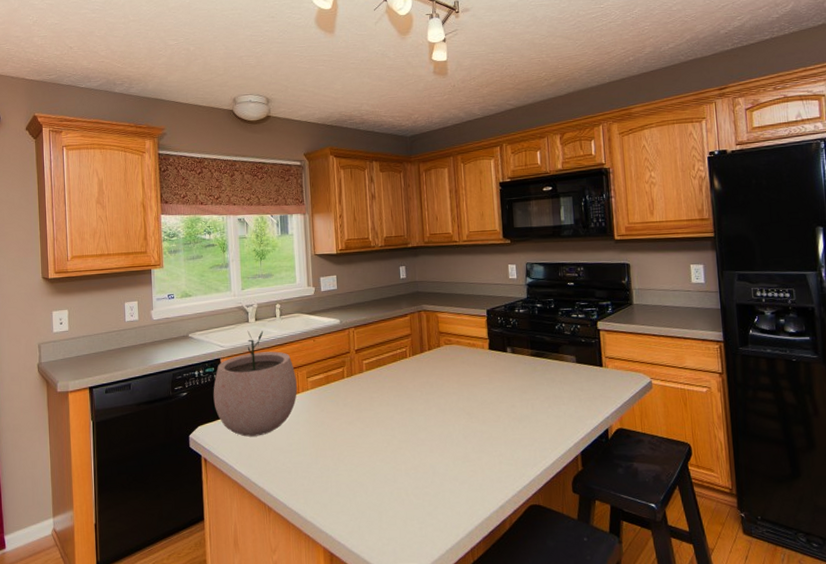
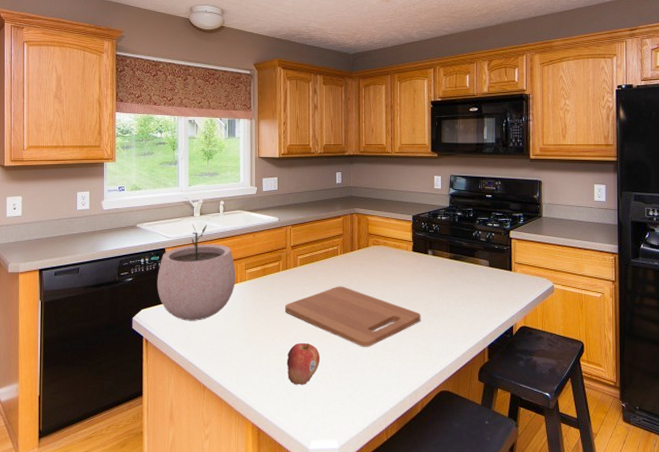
cutting board: none [352,391,503,459] -> present [284,286,421,347]
fruit: none [357,456,395,503] -> present [286,343,321,385]

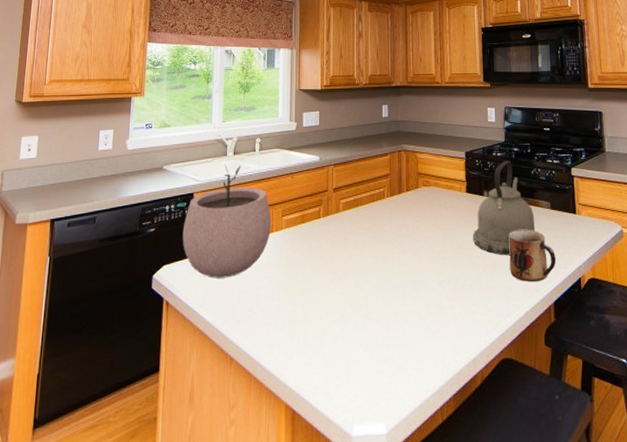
cutting board: present [284,286,421,347] -> none [325,234,478,307]
fruit: present [286,343,321,385] -> none [326,303,365,354]
kettle: none [417,223,474,306] -> present [472,160,536,256]
mug: none [450,284,492,329] -> present [508,230,557,282]

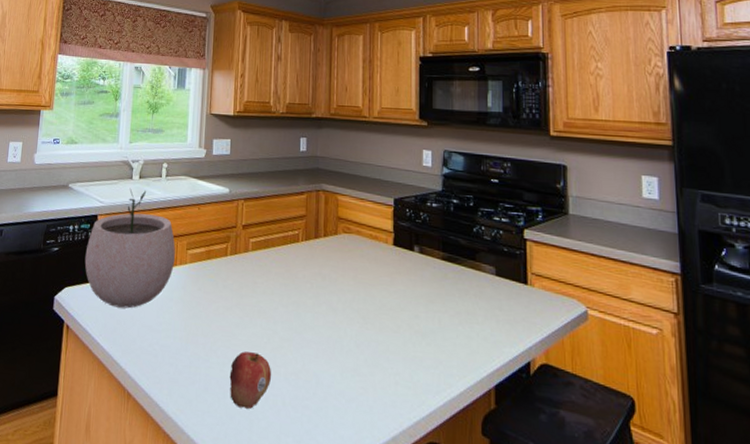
fruit: none [326,303,365,354] -> present [229,351,272,409]
kettle: present [472,160,536,256] -> none [398,212,476,324]
mug: present [508,230,557,282] -> none [442,295,501,360]

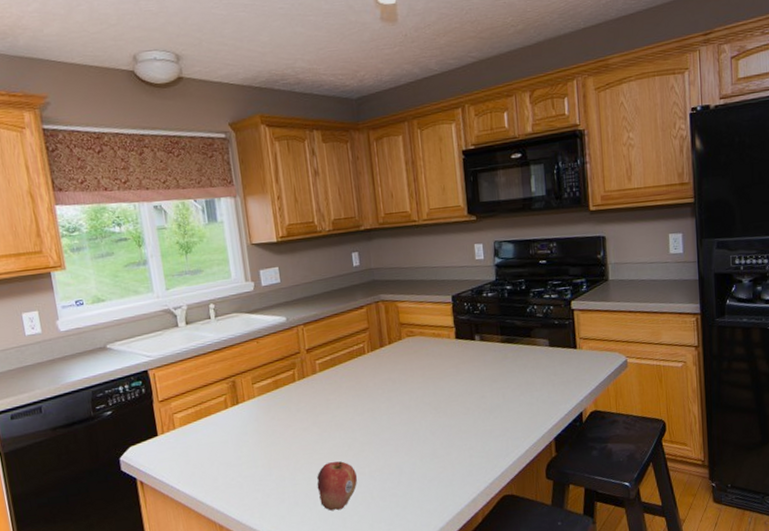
plant pot: present [84,188,175,309] -> none [143,335,243,454]

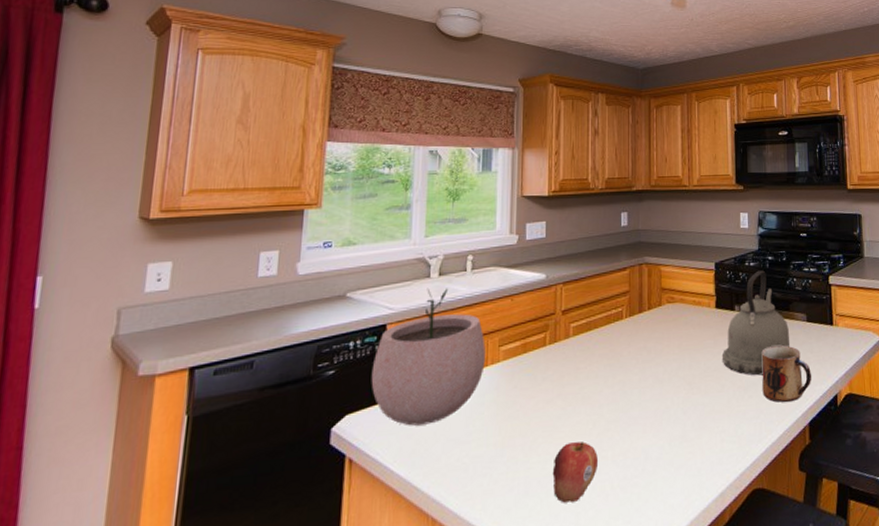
plant pot: none [143,335,243,454] -> present [371,288,485,426]
kettle: none [465,300,533,399] -> present [721,270,791,376]
mug: none [504,370,557,422] -> present [761,345,812,403]

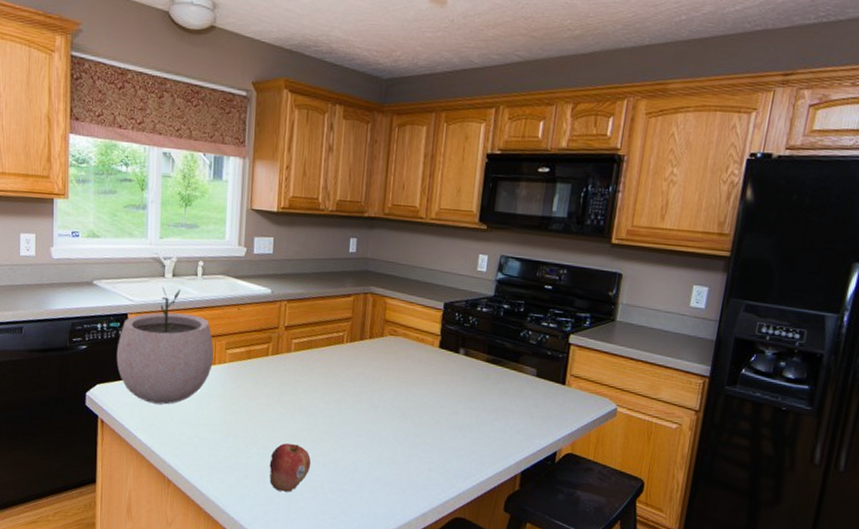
kettle: present [721,270,791,376] -> none [439,317,515,420]
mug: present [761,345,812,403] -> none [477,394,533,450]

